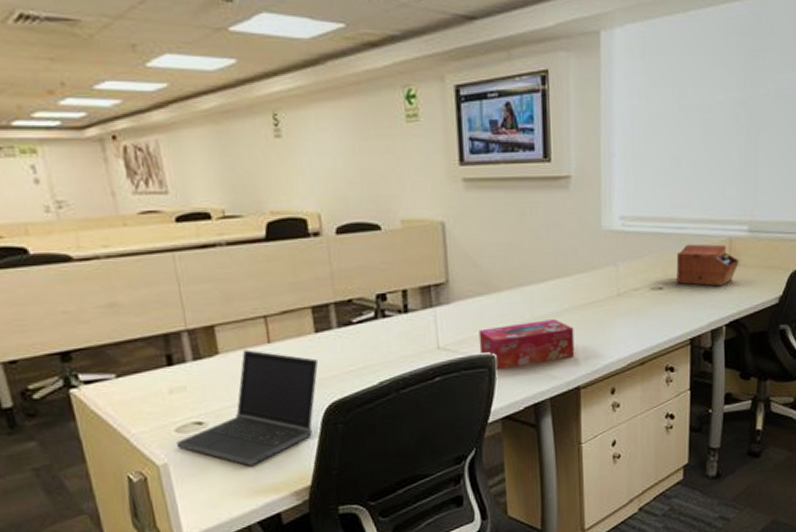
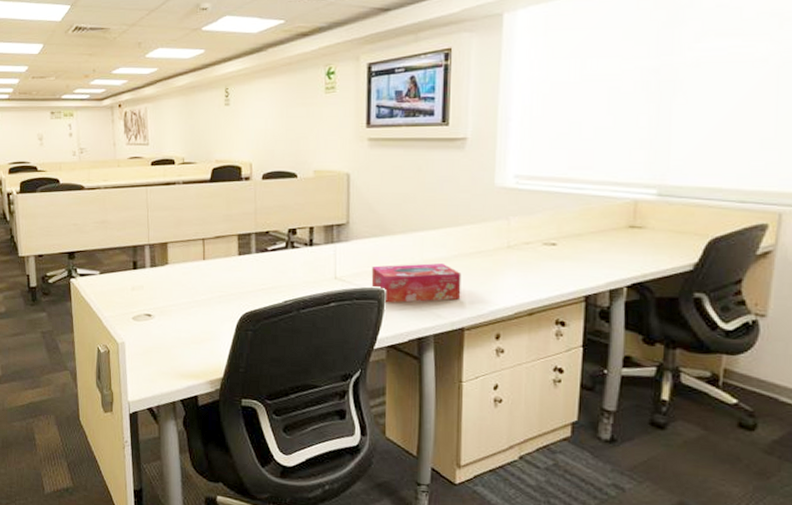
laptop computer: present [175,350,319,467] -> none [131,263,239,355]
sewing box: present [676,244,739,287] -> none [572,204,645,248]

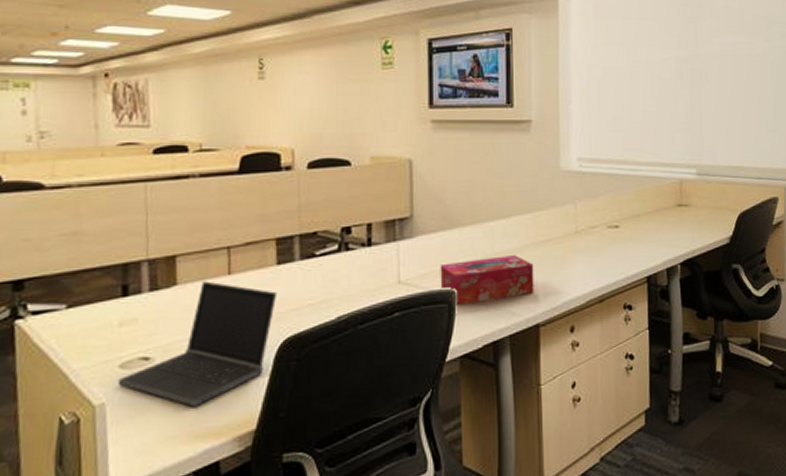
laptop computer: none [131,263,239,355] -> present [117,281,278,408]

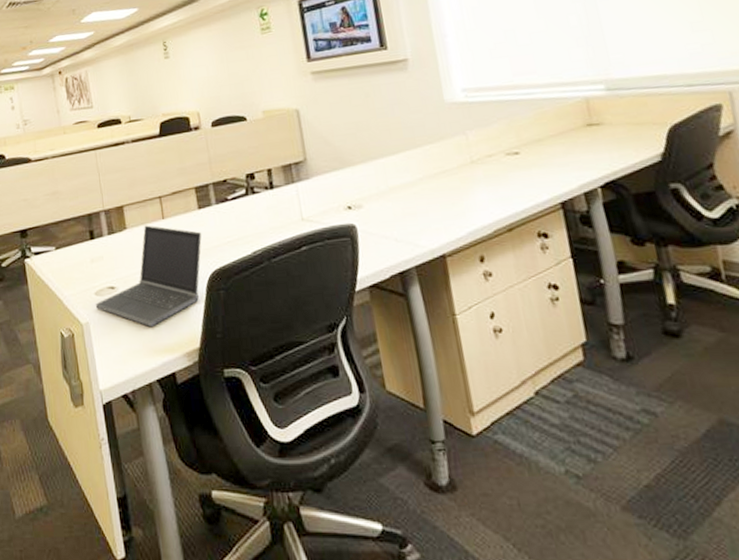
tissue box: present [440,255,534,306] -> none [337,189,436,239]

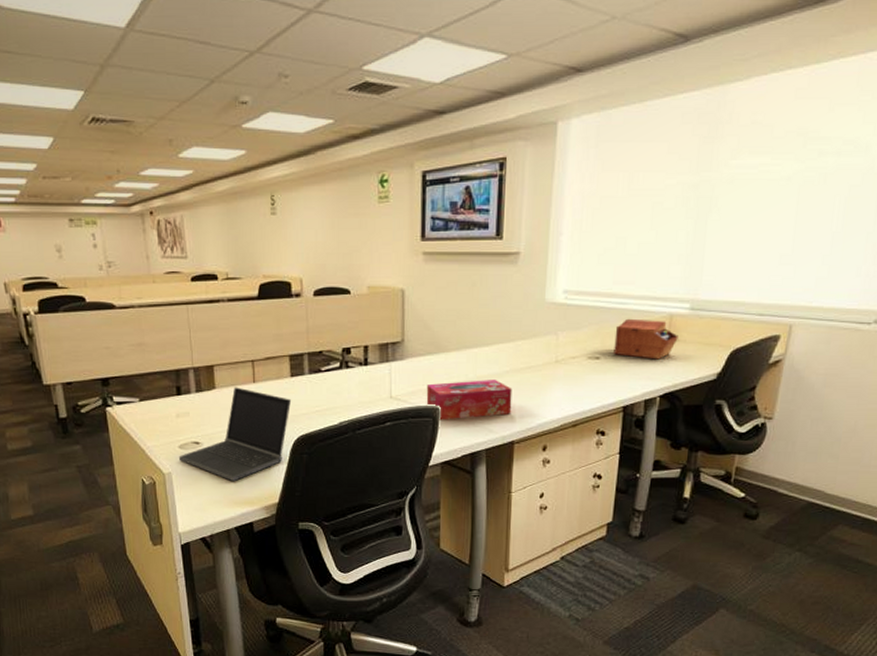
tissue box: none [337,189,436,239] -> present [426,380,512,420]
sewing box: none [528,106,603,148] -> present [614,318,678,360]

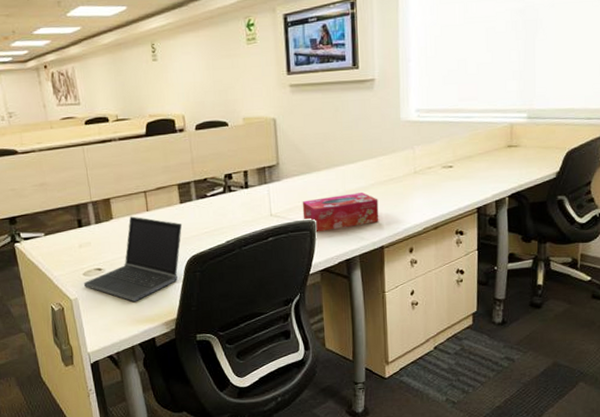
sewing box: present [614,318,678,360] -> none [464,129,520,165]

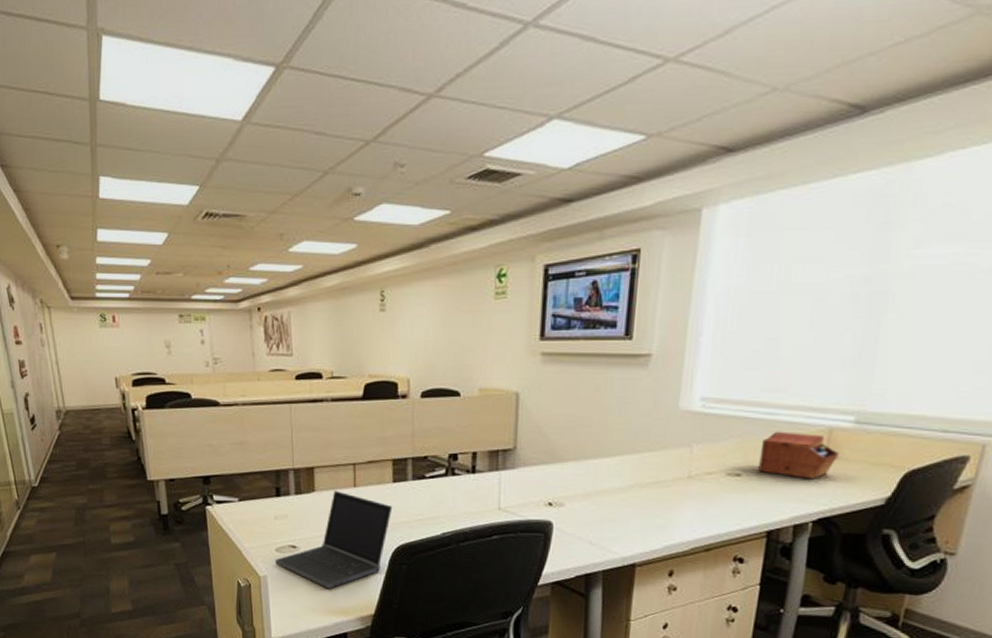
tissue box: present [302,192,379,232] -> none [537,494,636,537]
sewing box: none [464,129,520,165] -> present [758,431,839,479]

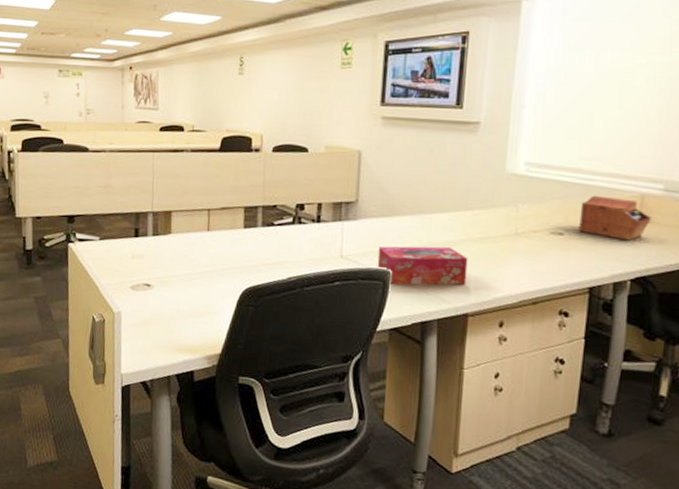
laptop computer: present [275,490,393,590] -> none [129,233,243,328]
tissue box: none [537,494,636,537] -> present [377,246,468,285]

